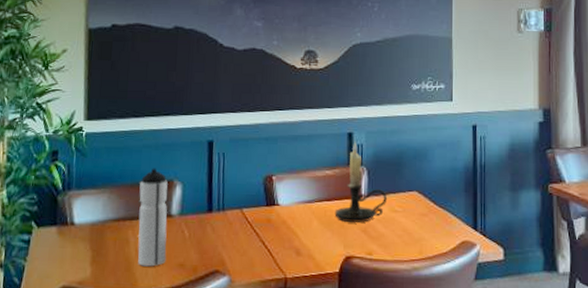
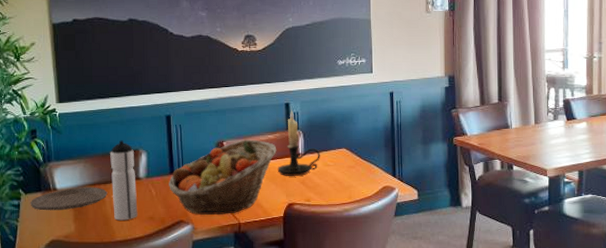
plate: none [42,222,133,250] -> present [30,186,108,211]
fruit basket: none [205,174,335,267] -> present [169,139,277,215]

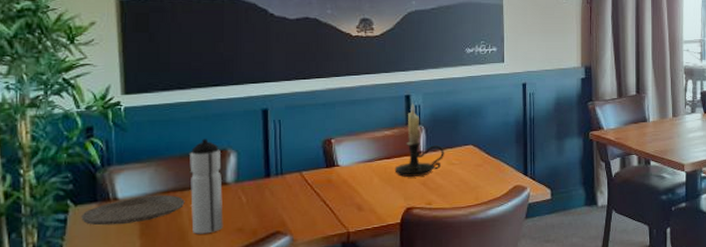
fruit basket: present [169,139,277,215] -> none [263,136,395,224]

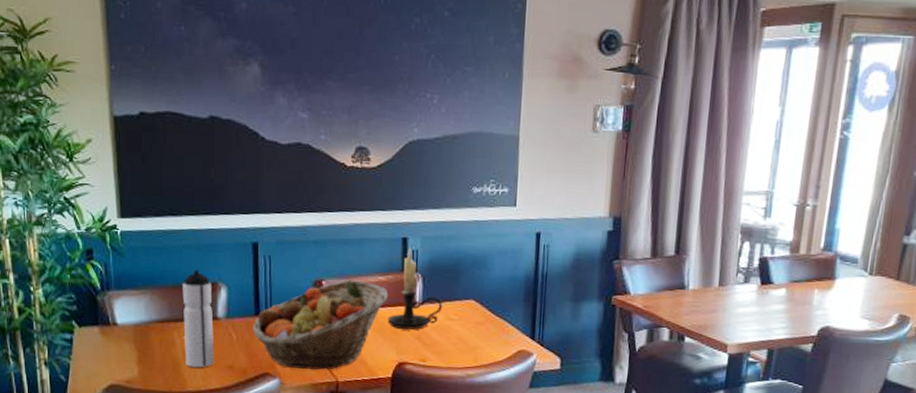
plate: present [81,194,185,226] -> none [85,323,178,350]
fruit basket: none [263,136,395,224] -> present [253,280,388,370]

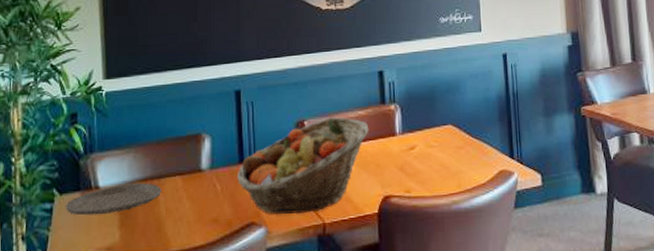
plate: none [85,323,178,350] -> present [66,182,162,216]
water bottle: present [182,269,215,368] -> none [166,123,199,225]
candle holder: present [387,247,443,330] -> none [370,80,423,162]

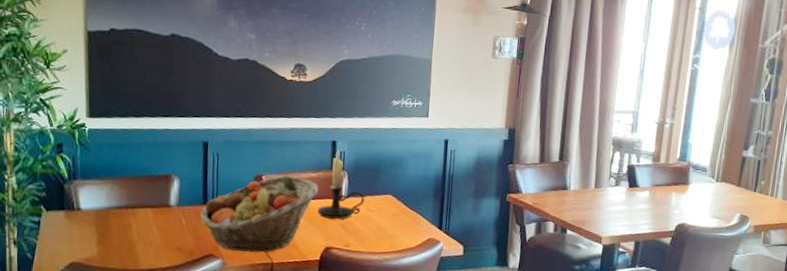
plate: present [66,182,162,216] -> none [52,209,135,232]
candle holder: none [370,80,423,162] -> present [317,149,365,219]

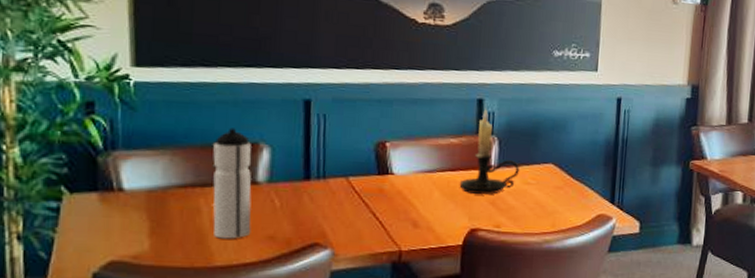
water bottle: none [139,163,166,249] -> present [213,128,252,239]
fruit basket: present [200,175,319,253] -> none [301,142,461,239]

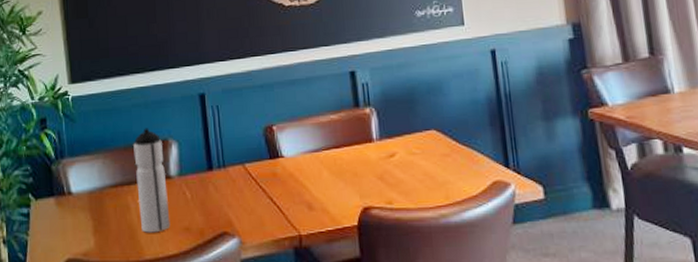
candle holder: present [459,109,520,195] -> none [345,81,403,171]

